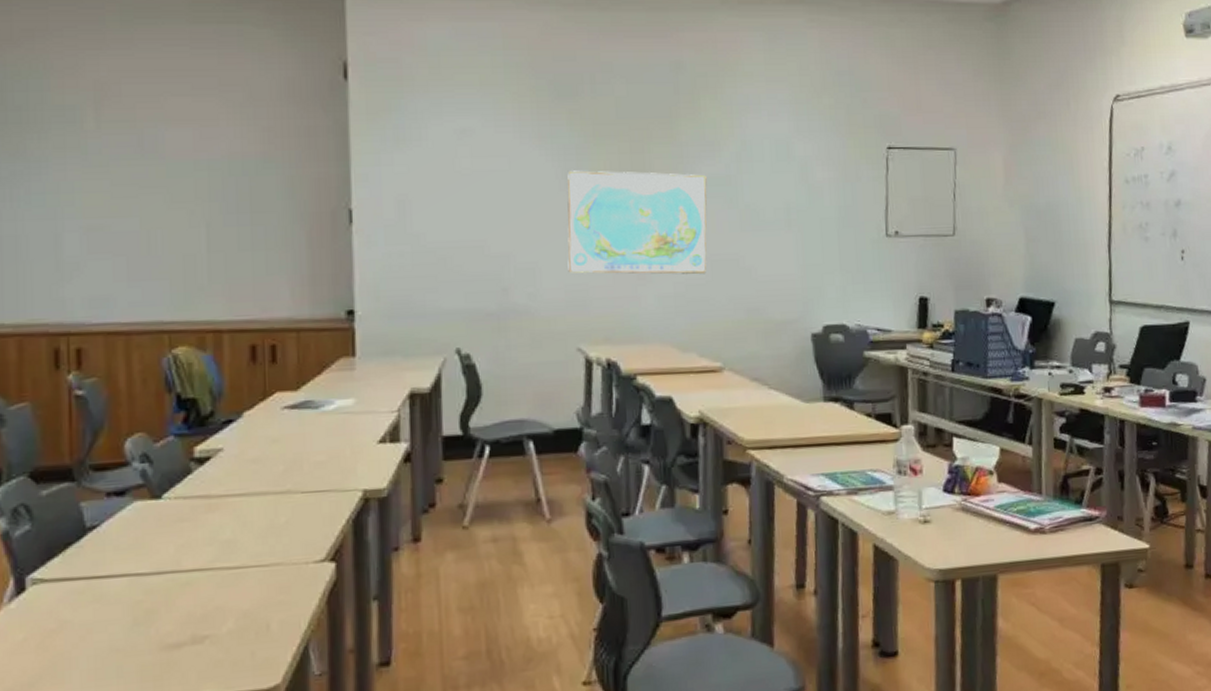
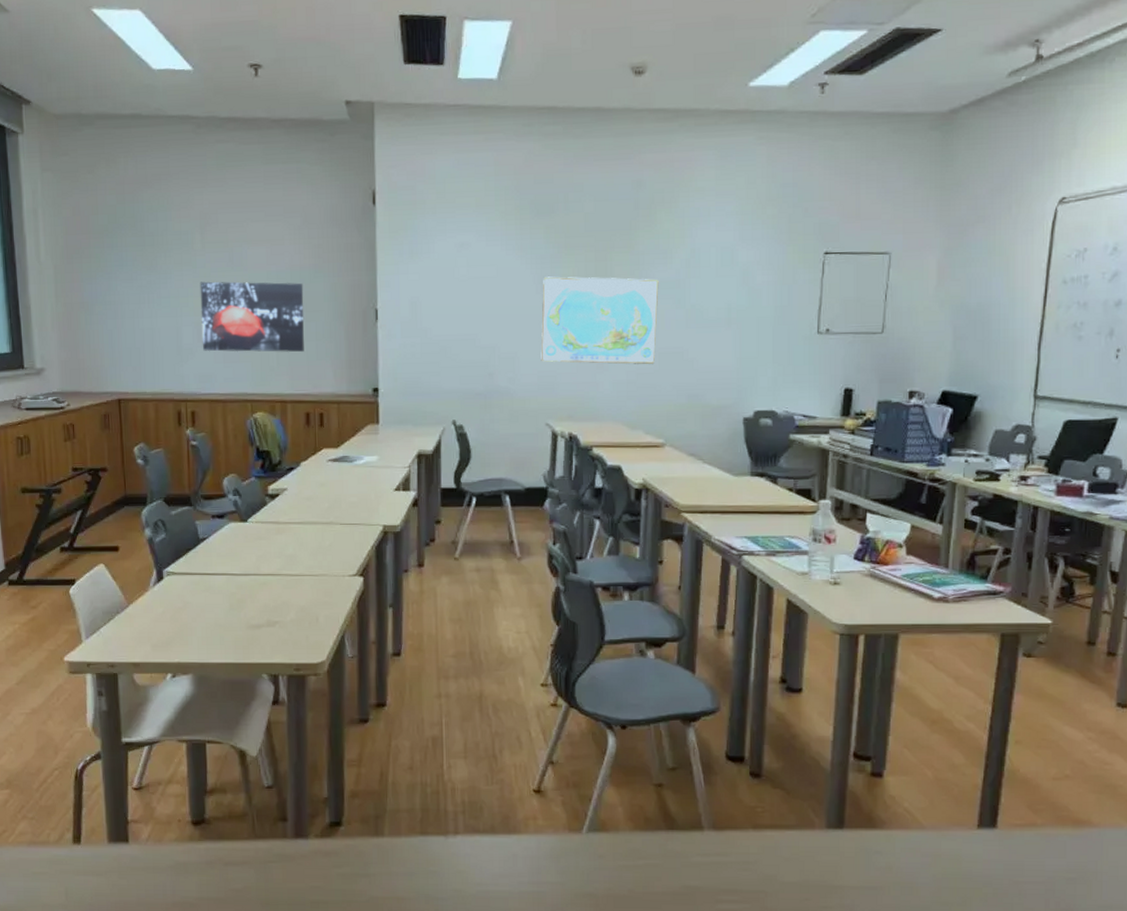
wall art: none [92,172,248,267] -> present [200,281,304,353]

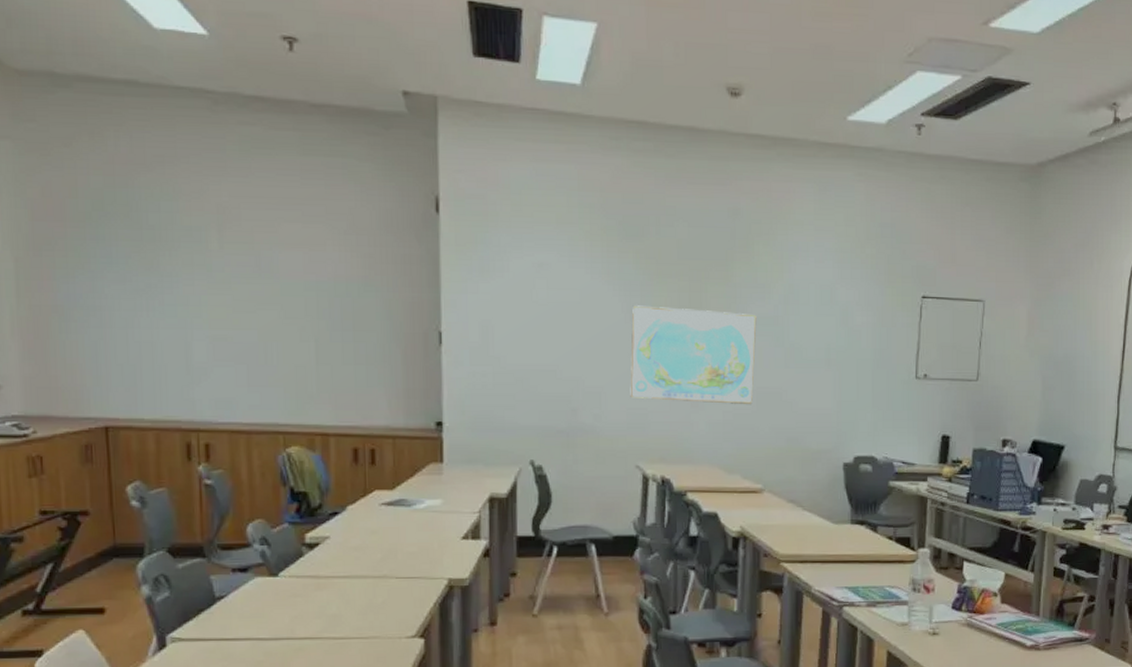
wall art: present [200,281,304,353] -> none [216,288,351,378]

